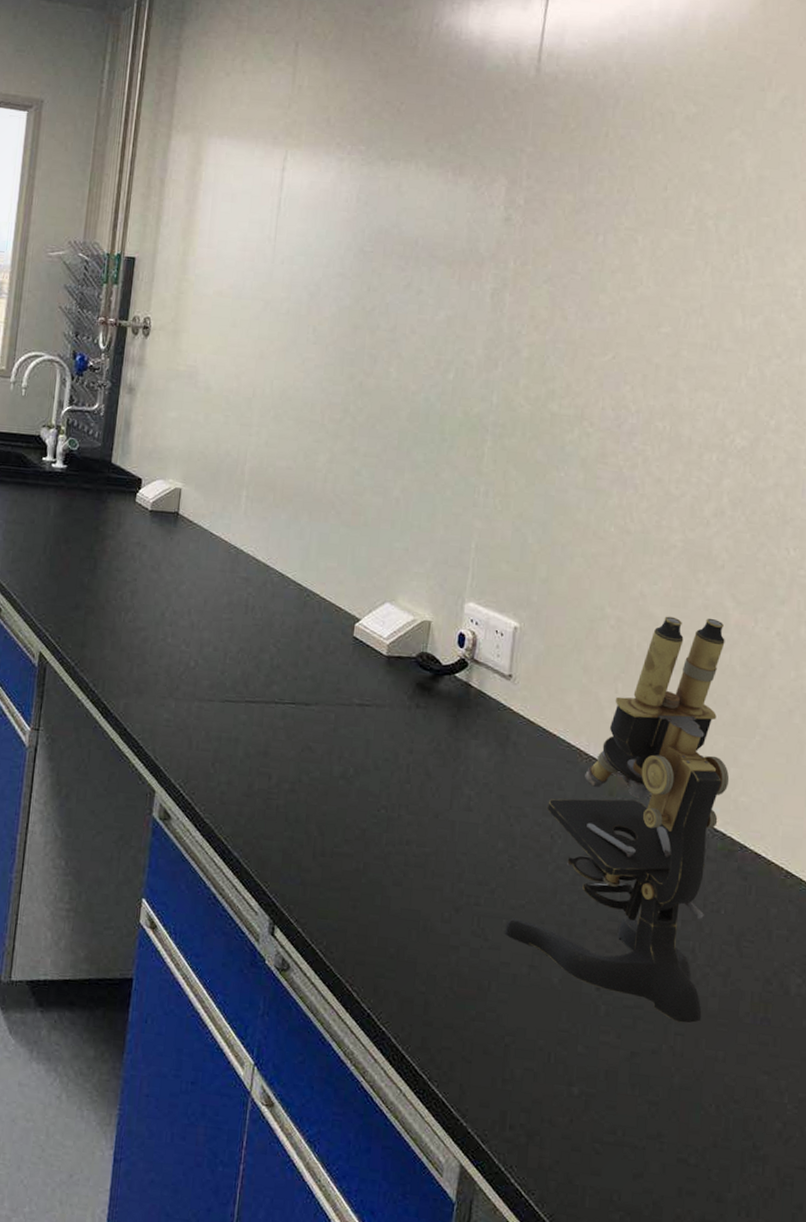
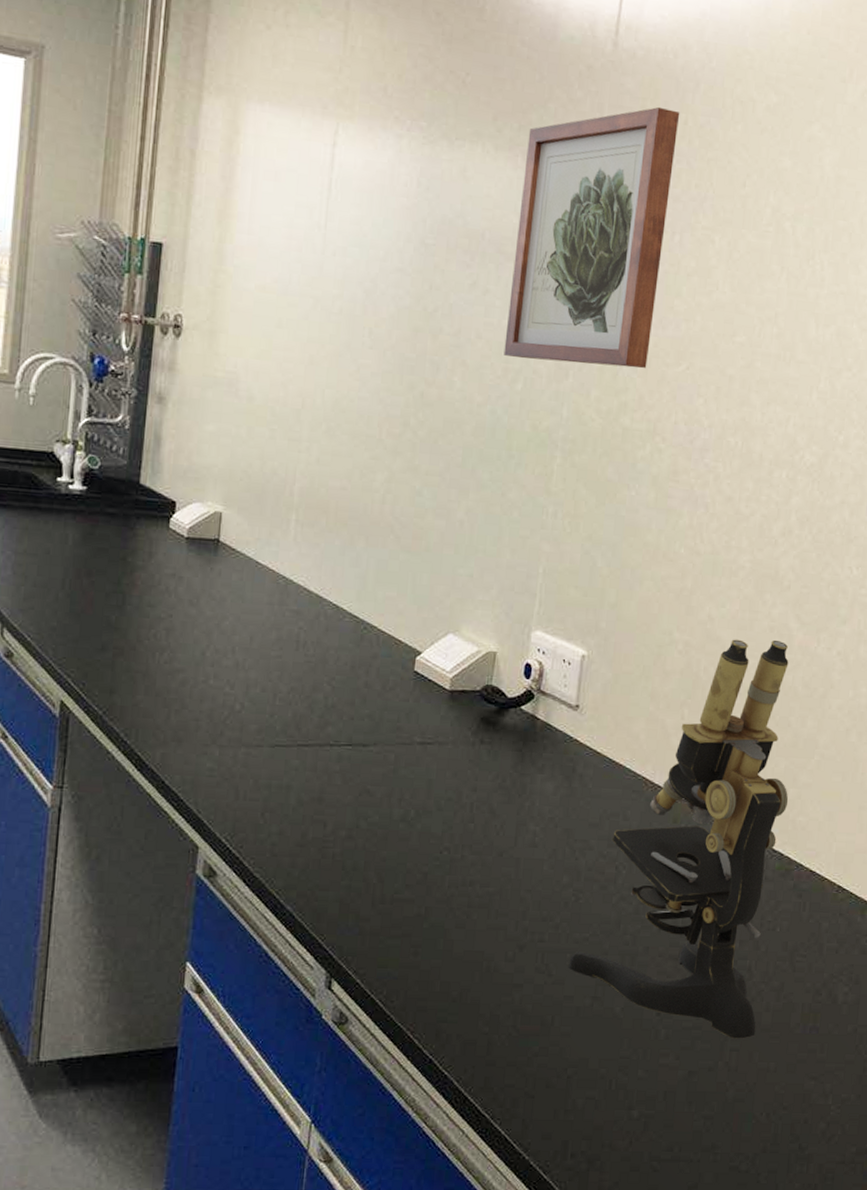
wall art: none [436,122,601,359] -> present [503,106,680,369]

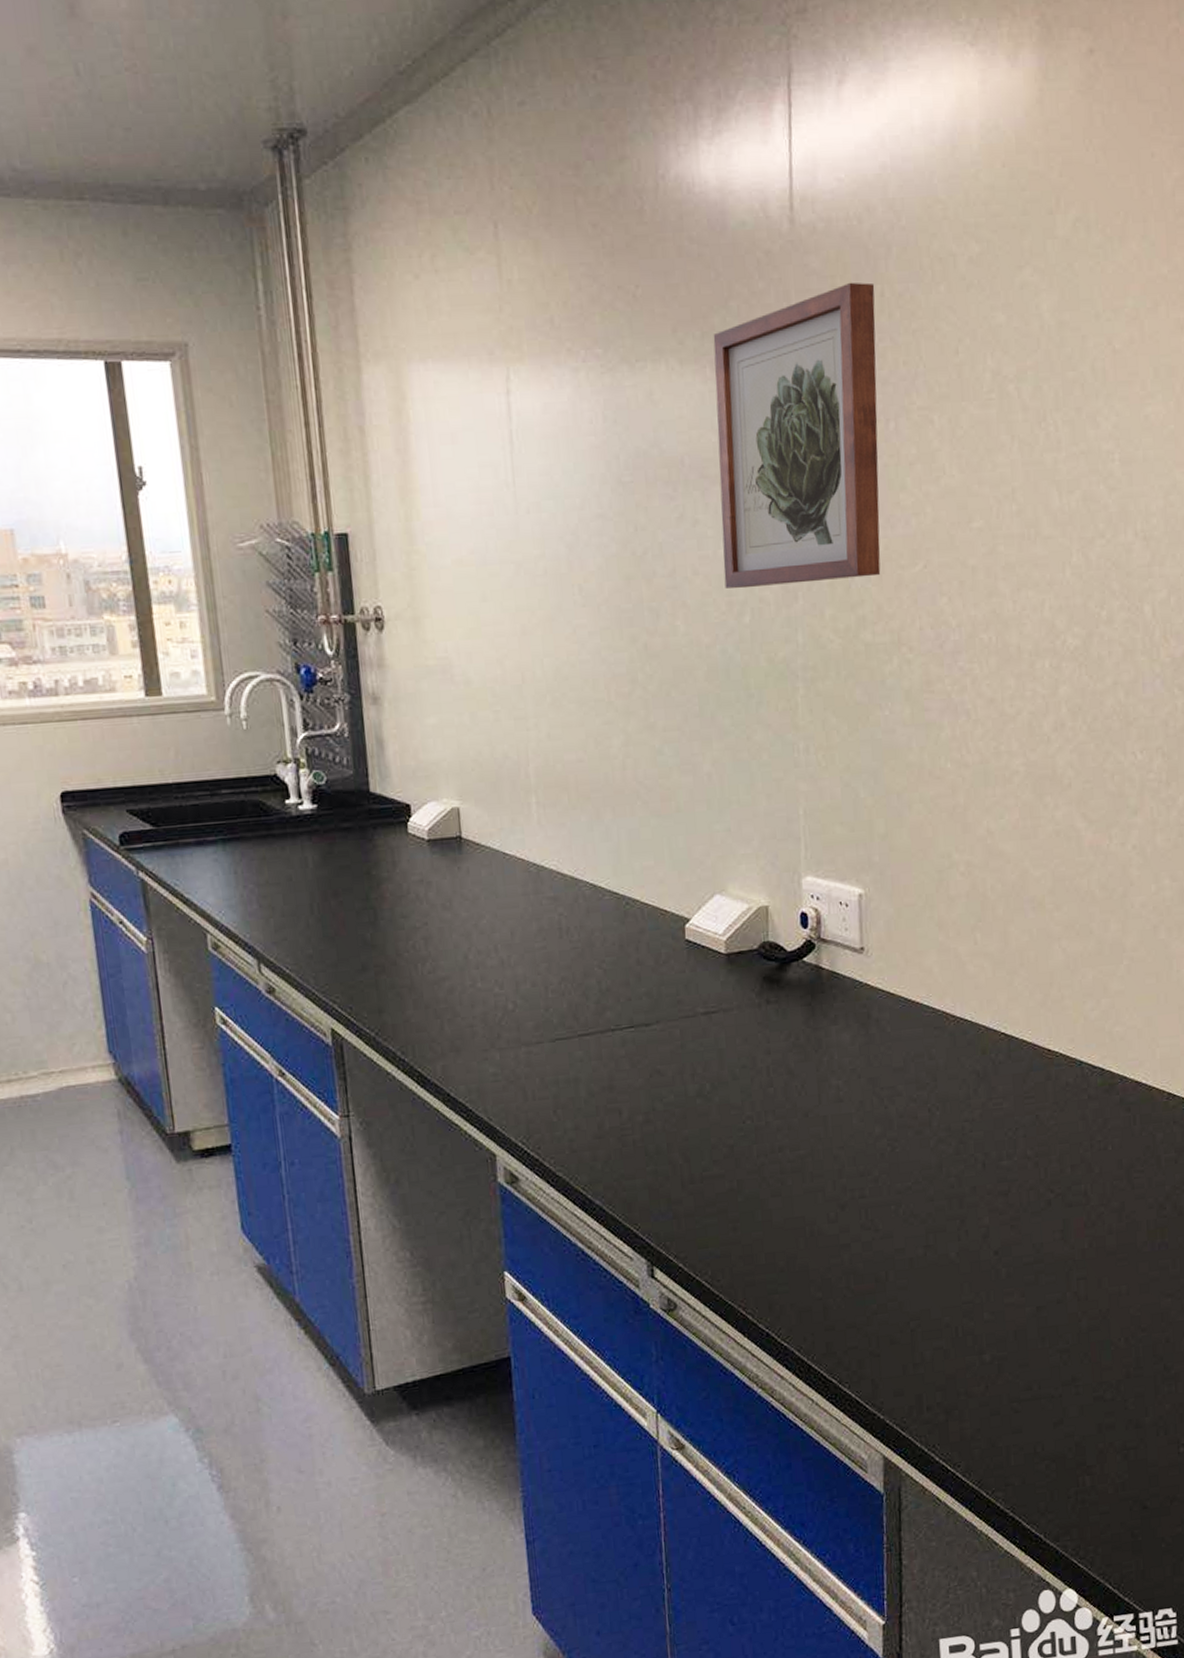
microscope: present [569,639,789,1039] -> none [894,844,1102,1267]

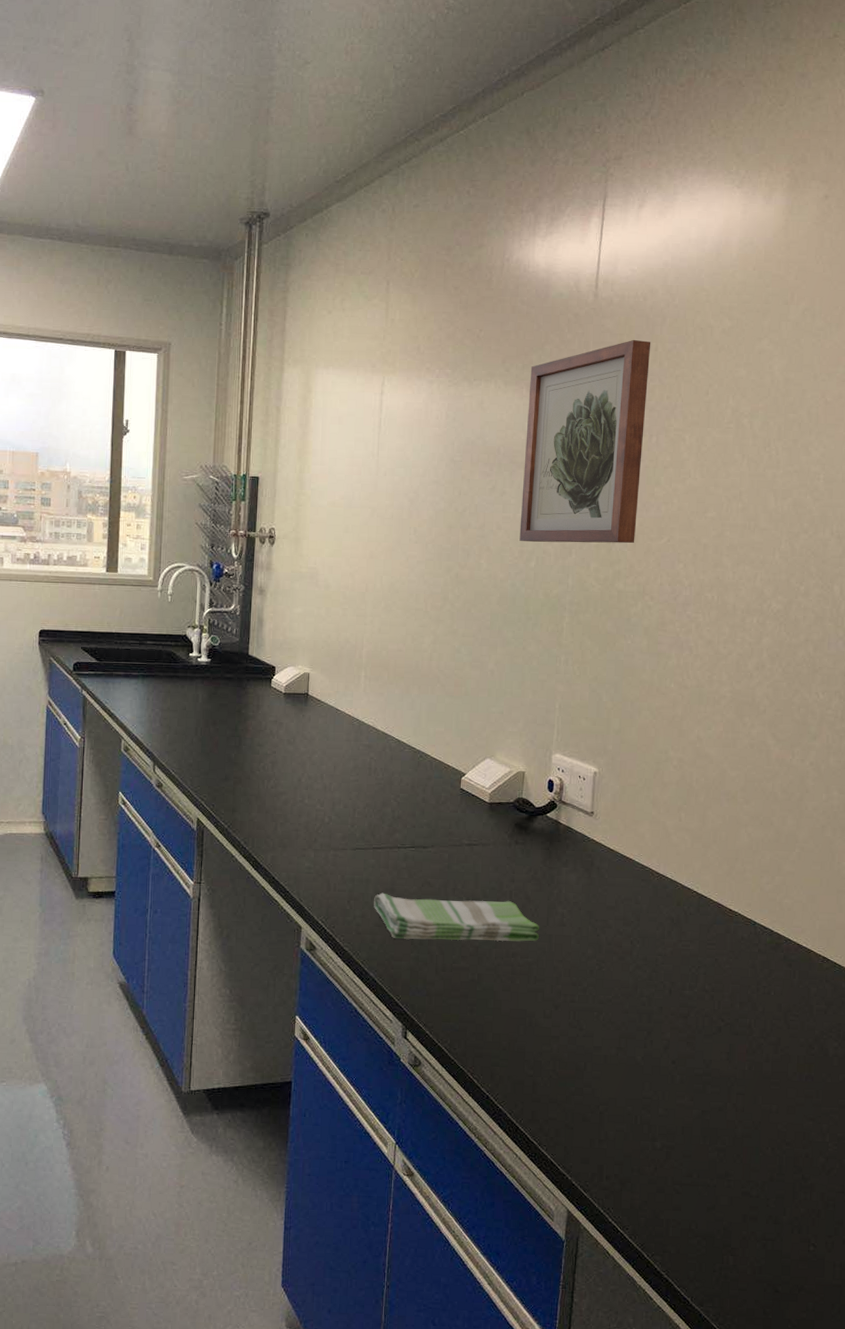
dish towel: none [588,1080,811,1151] -> present [374,893,540,942]

